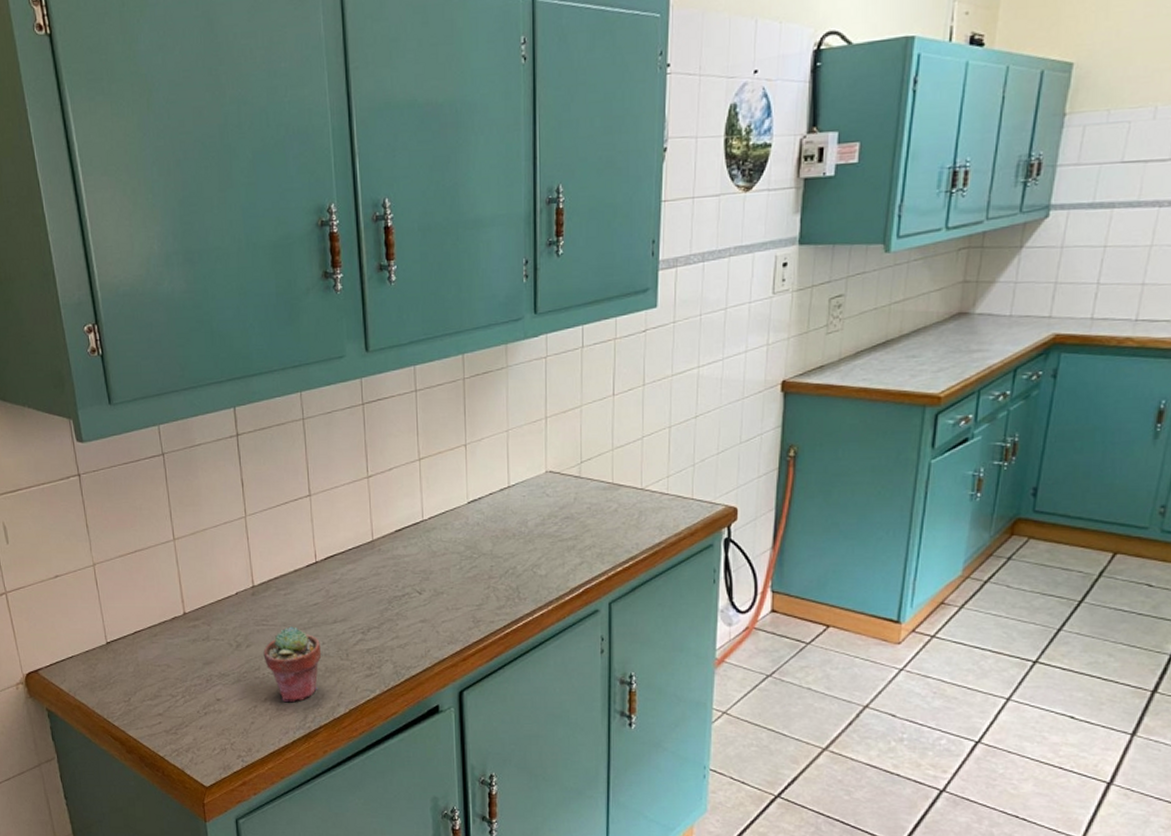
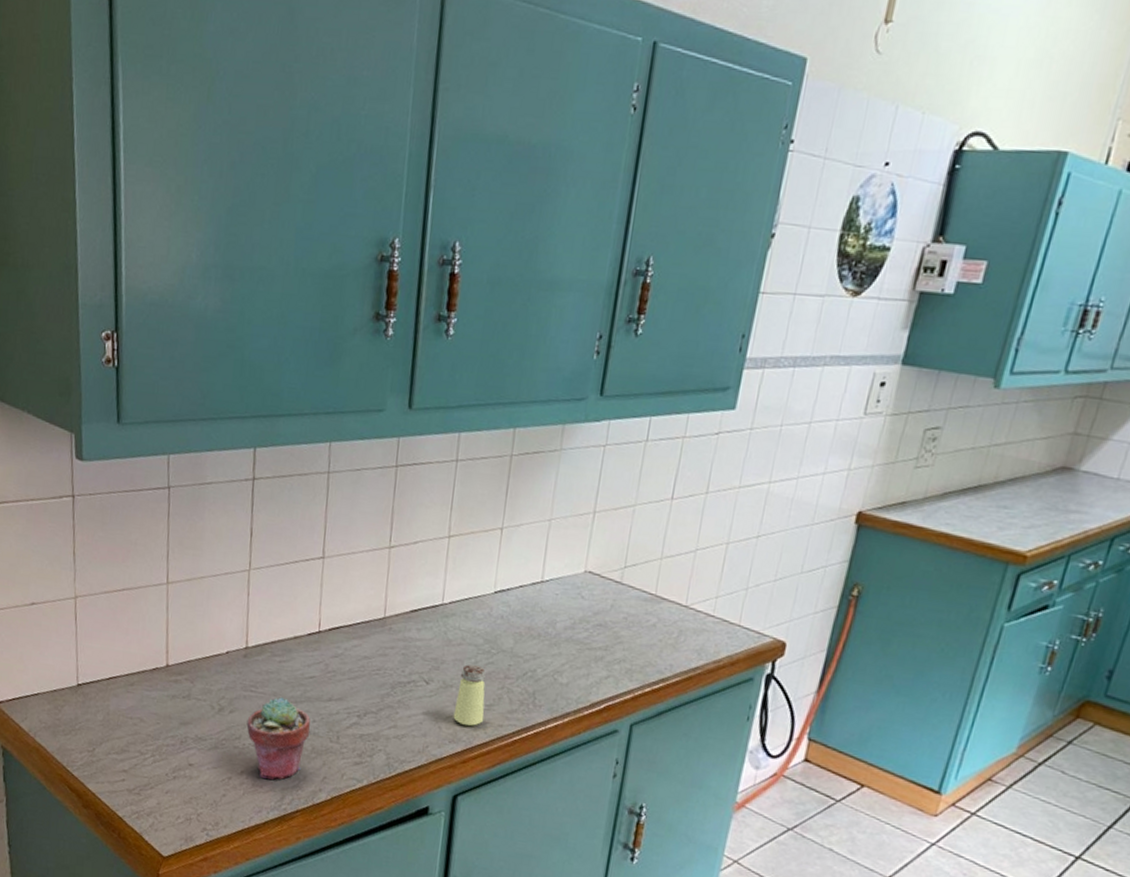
saltshaker: none [448,570,476,627] -> present [453,664,486,727]

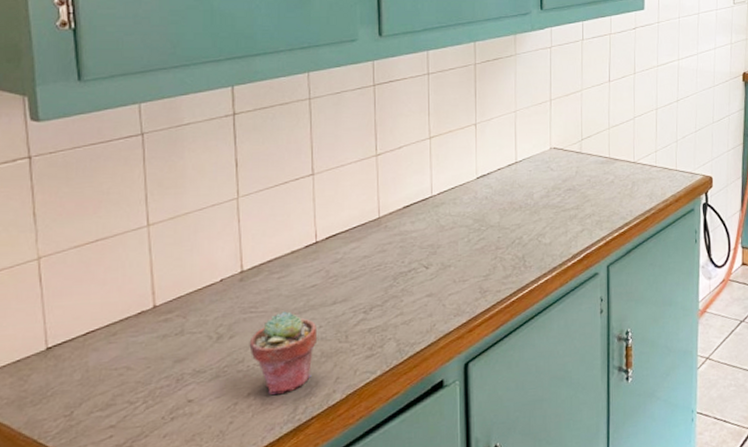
saltshaker: present [453,664,486,727] -> none [455,242,483,299]

